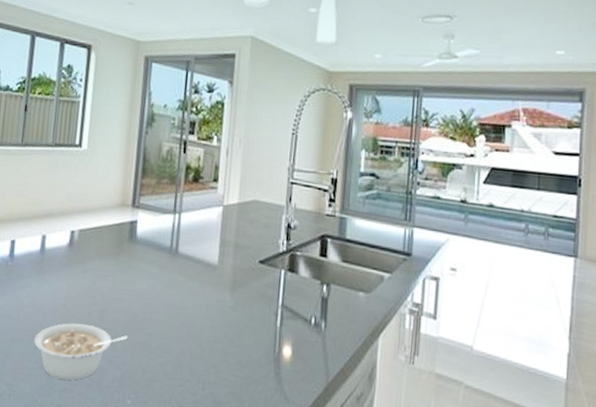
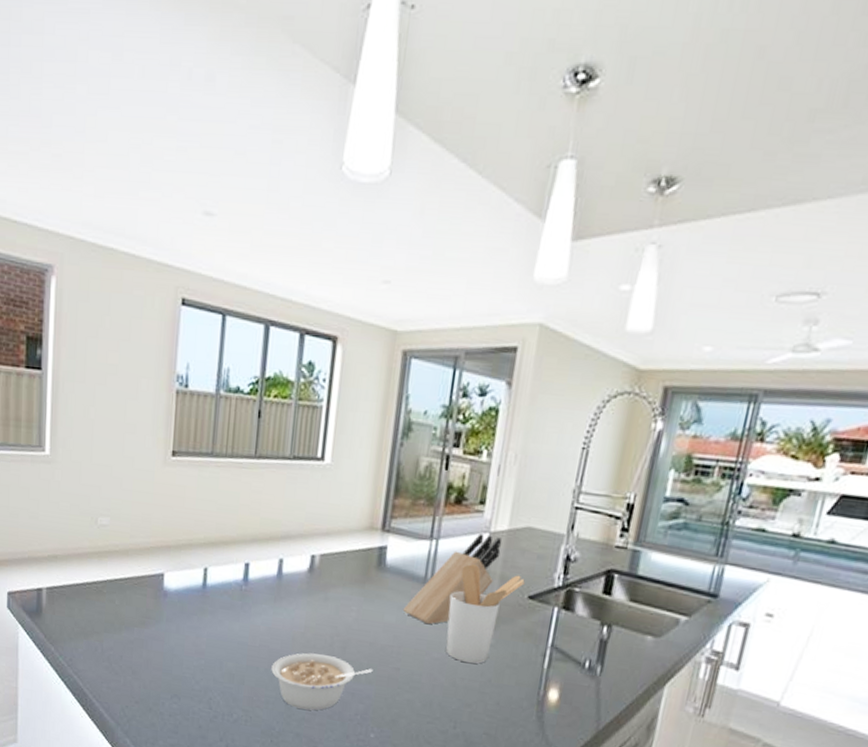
knife block: none [152,207,234,291] -> present [402,533,502,625]
utensil holder: none [191,234,255,325] -> present [446,564,525,664]

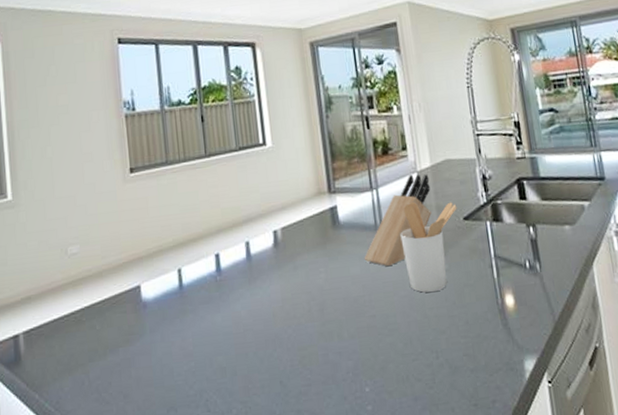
legume: present [271,652,373,711] -> none [259,321,353,384]

